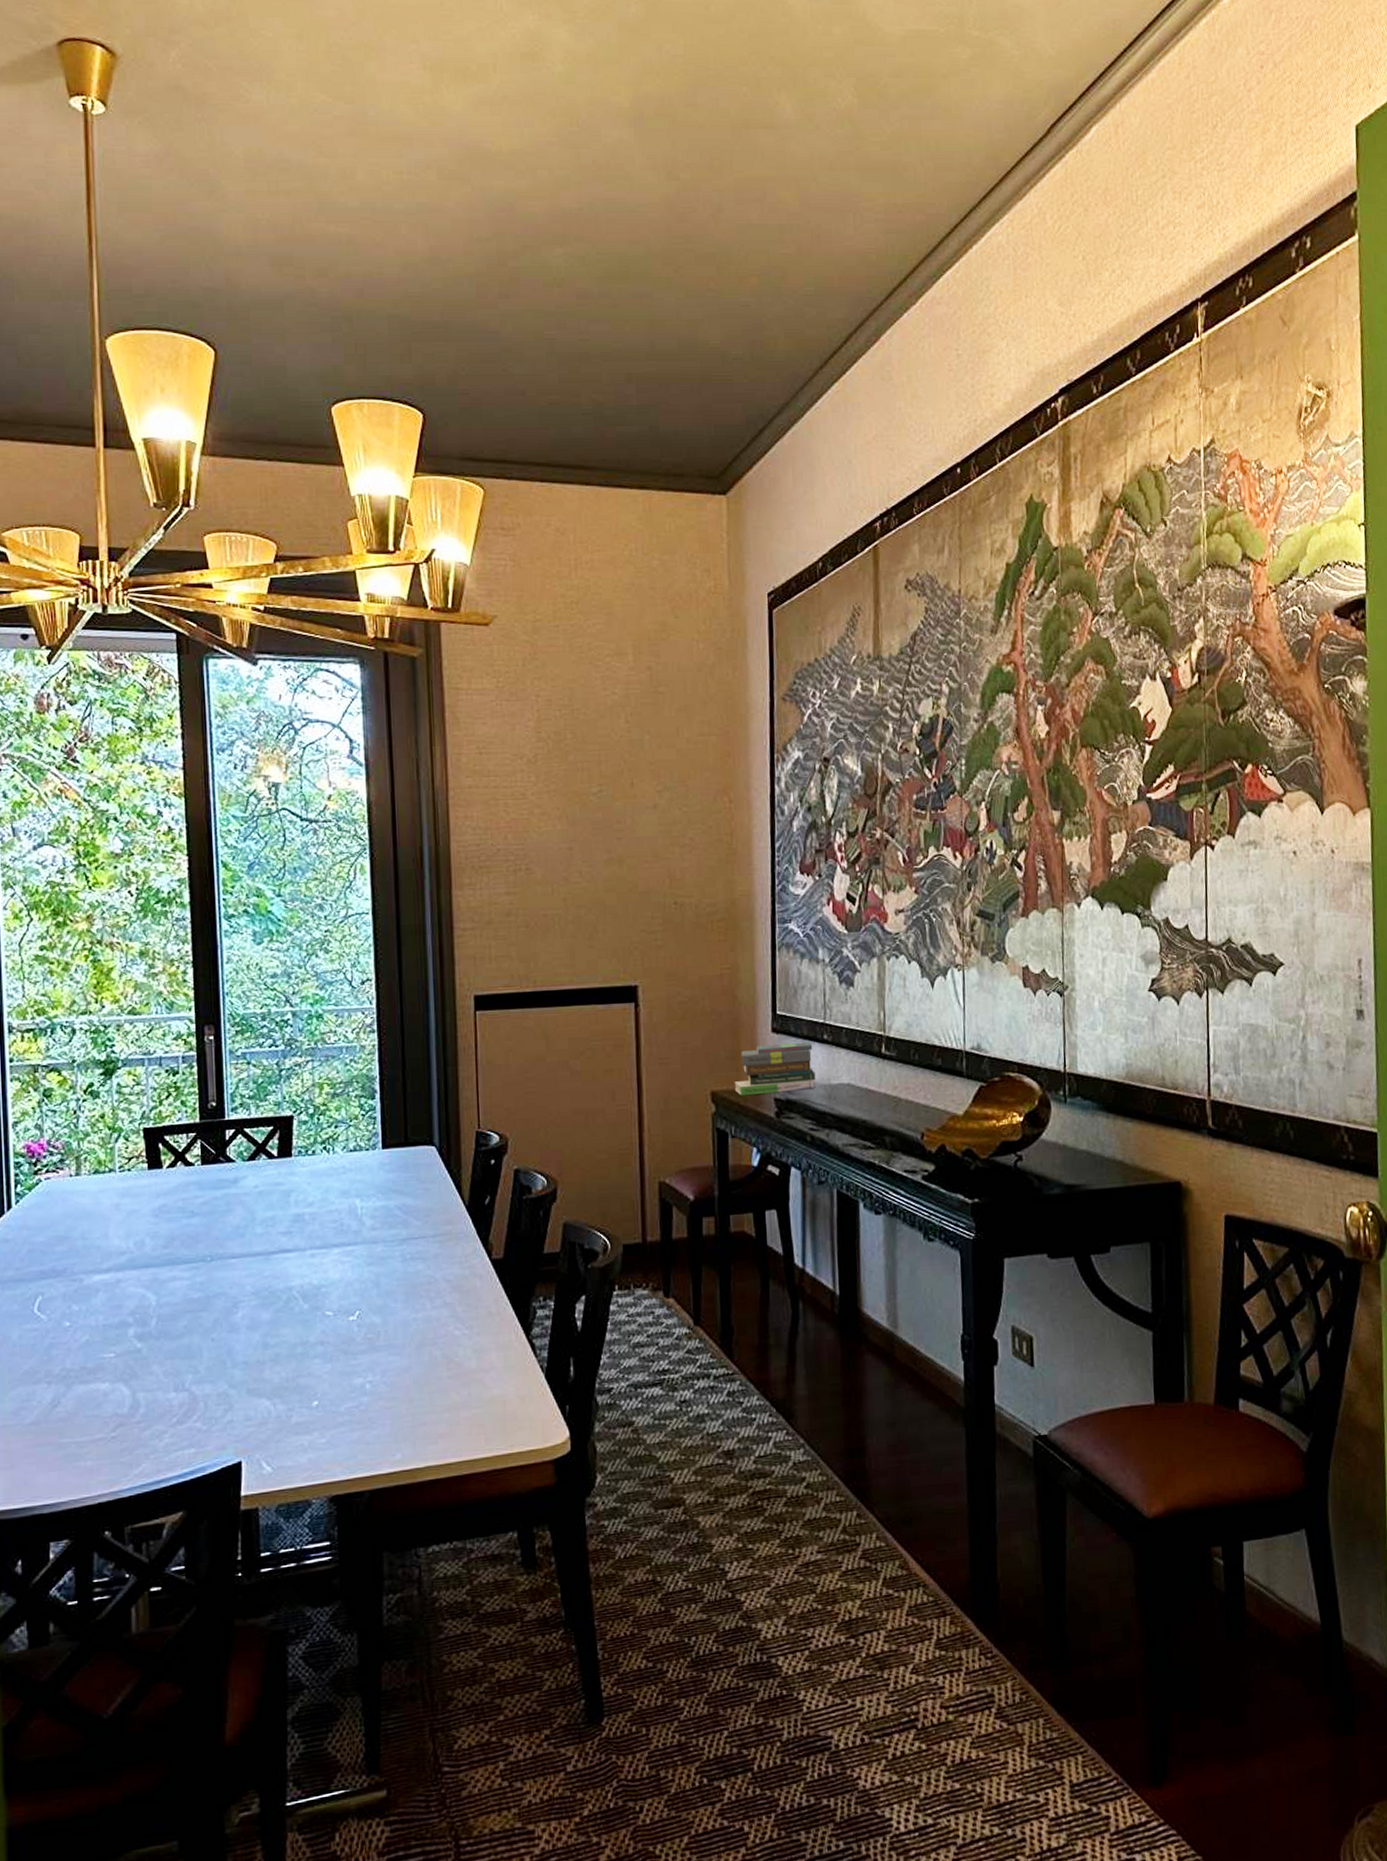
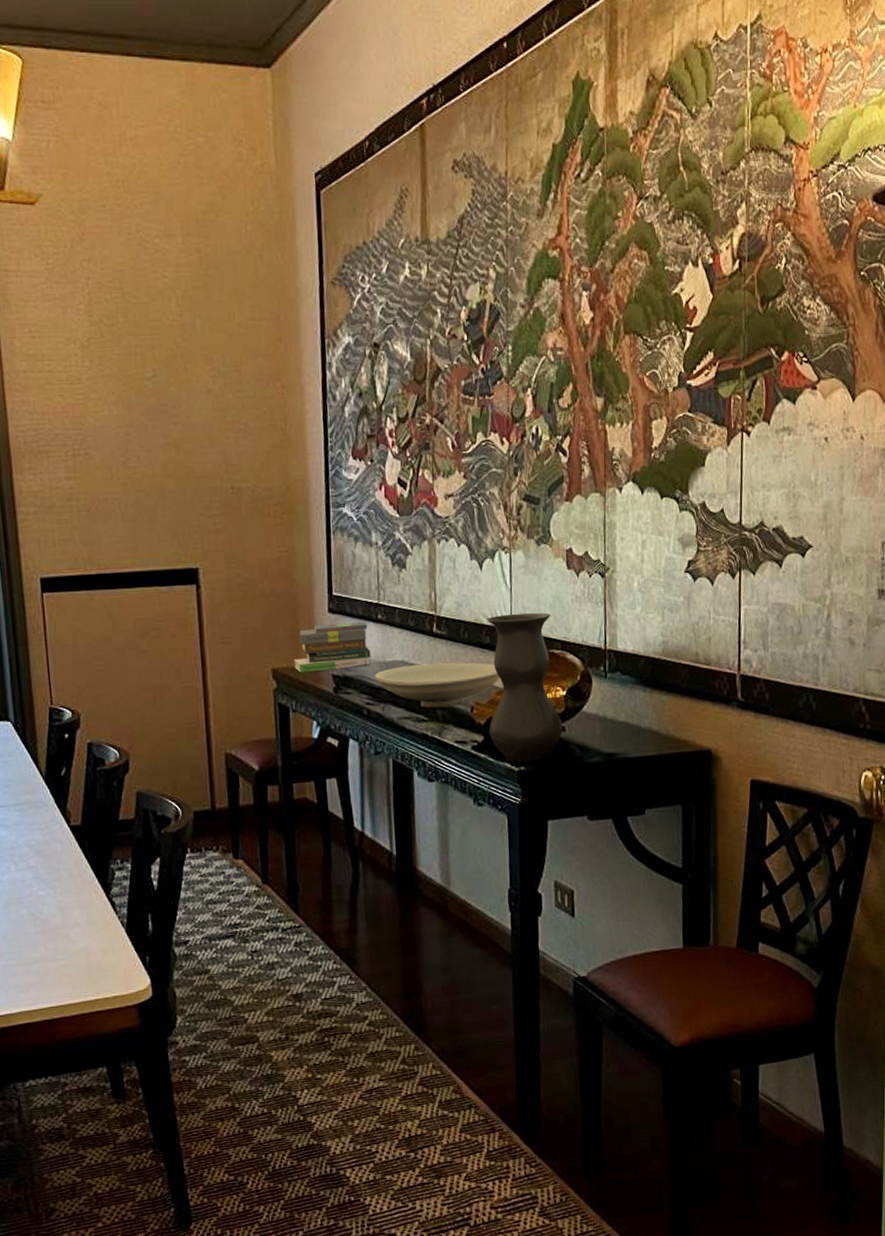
decorative bowl: none [819,1085,952,1135] -> present [375,662,499,708]
vase: none [937,1033,1020,1197] -> present [486,612,563,765]

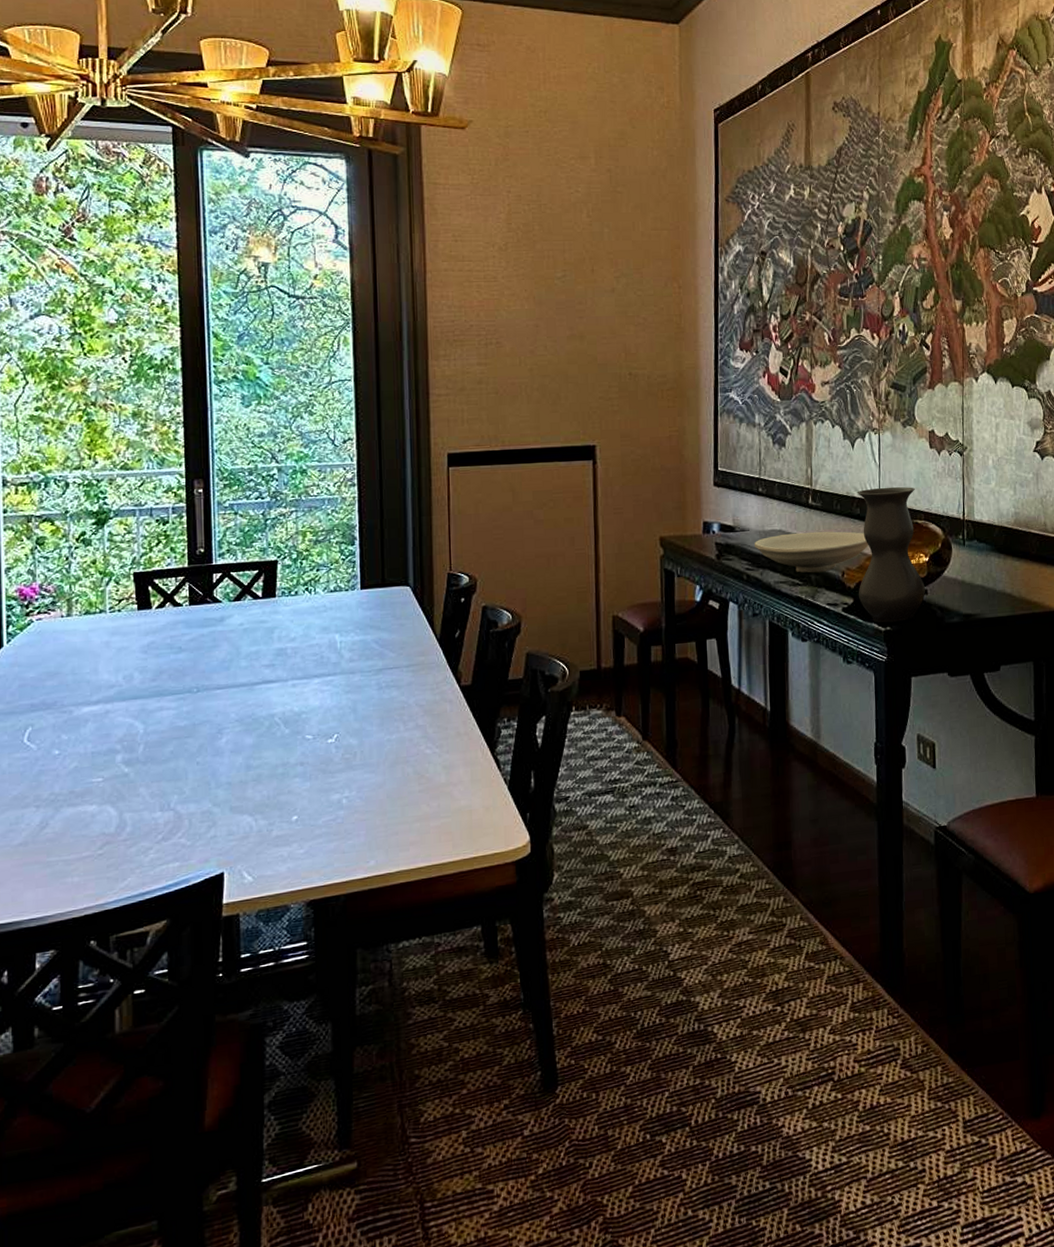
books: present [293,621,371,673] -> none [680,494,752,541]

